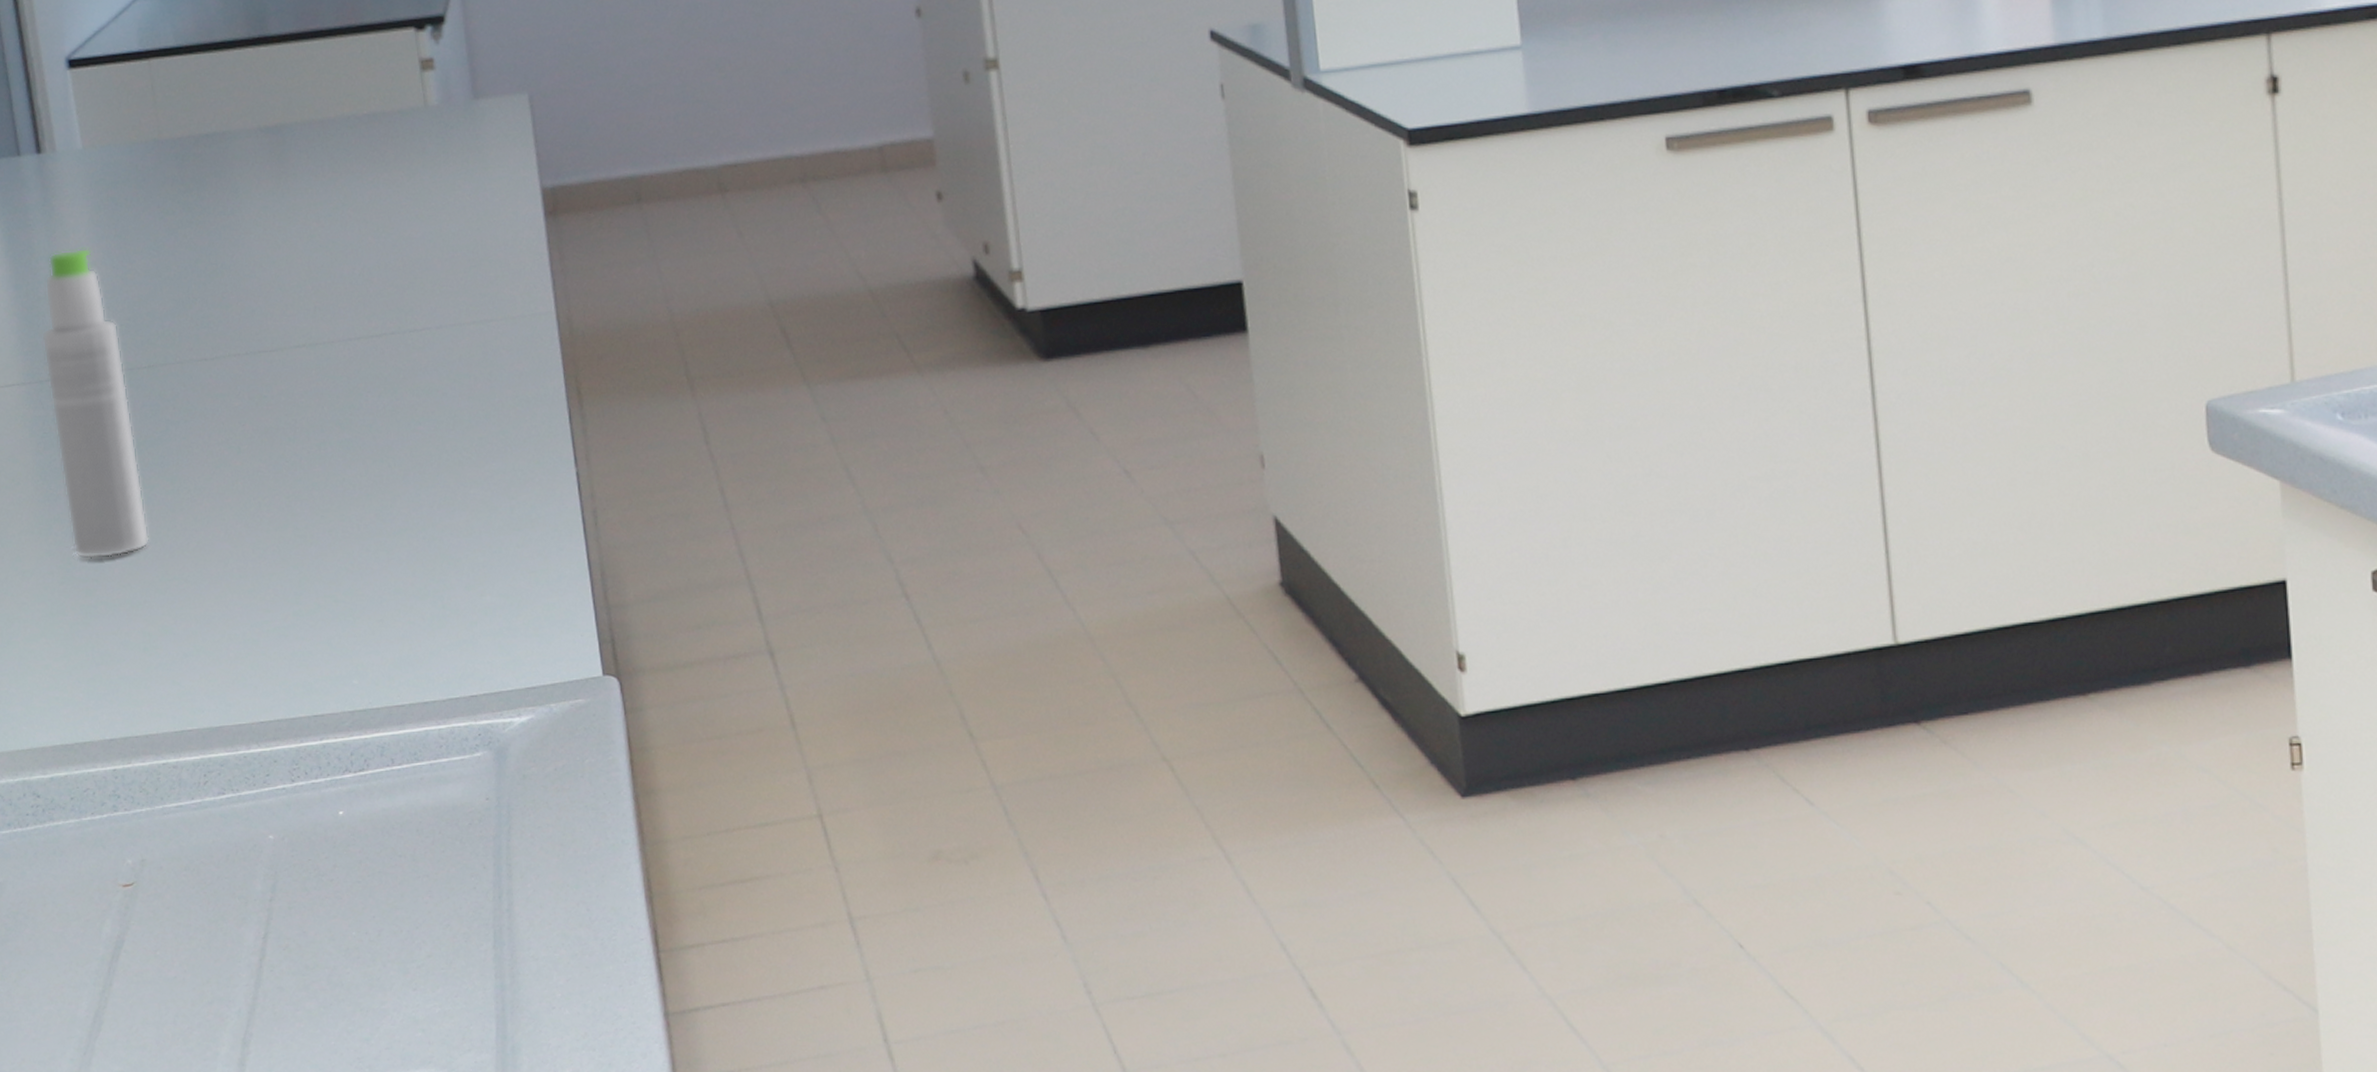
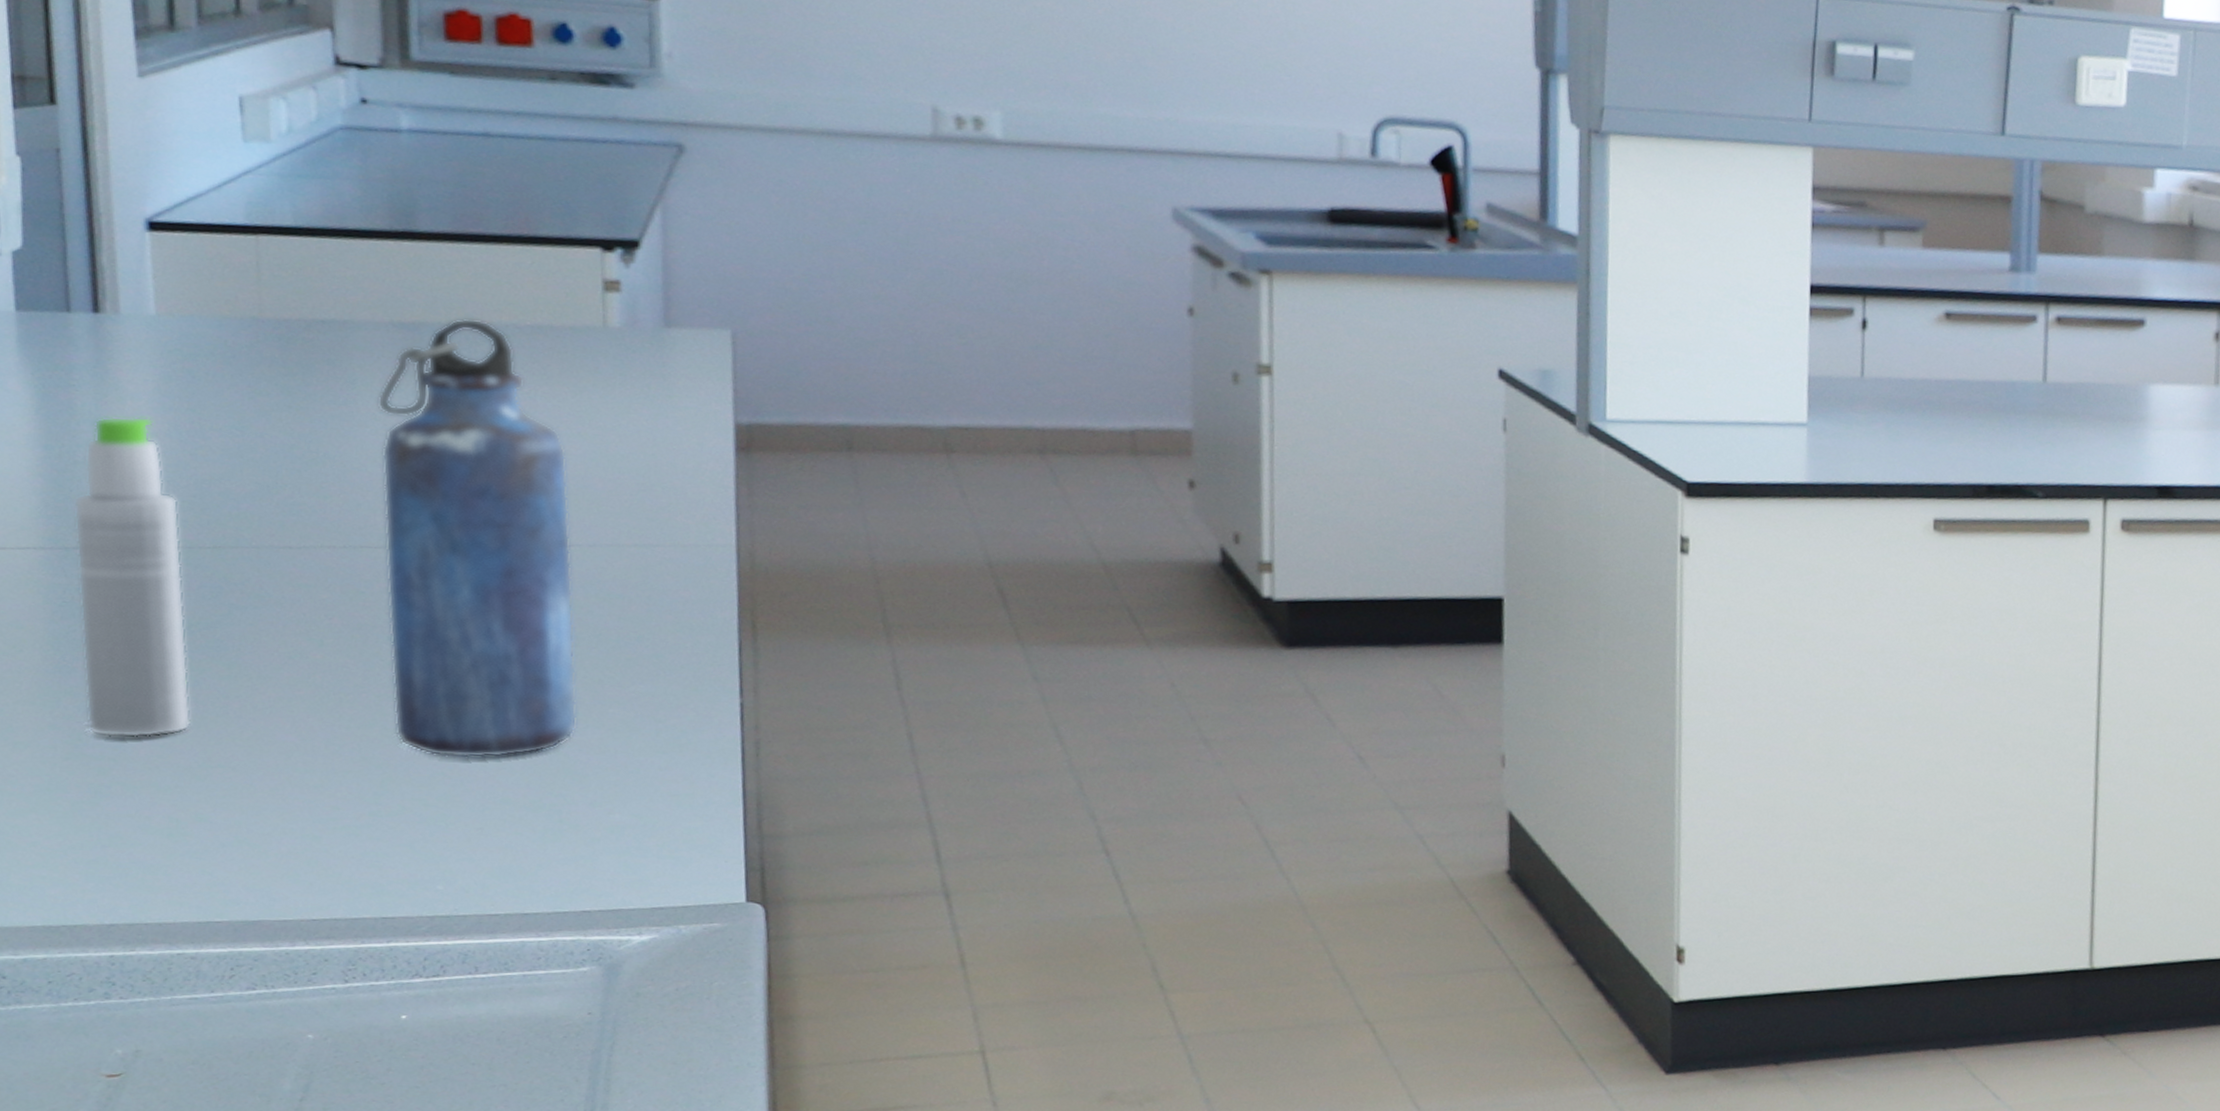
water bottle: none [256,114,447,552] -> present [377,318,578,759]

